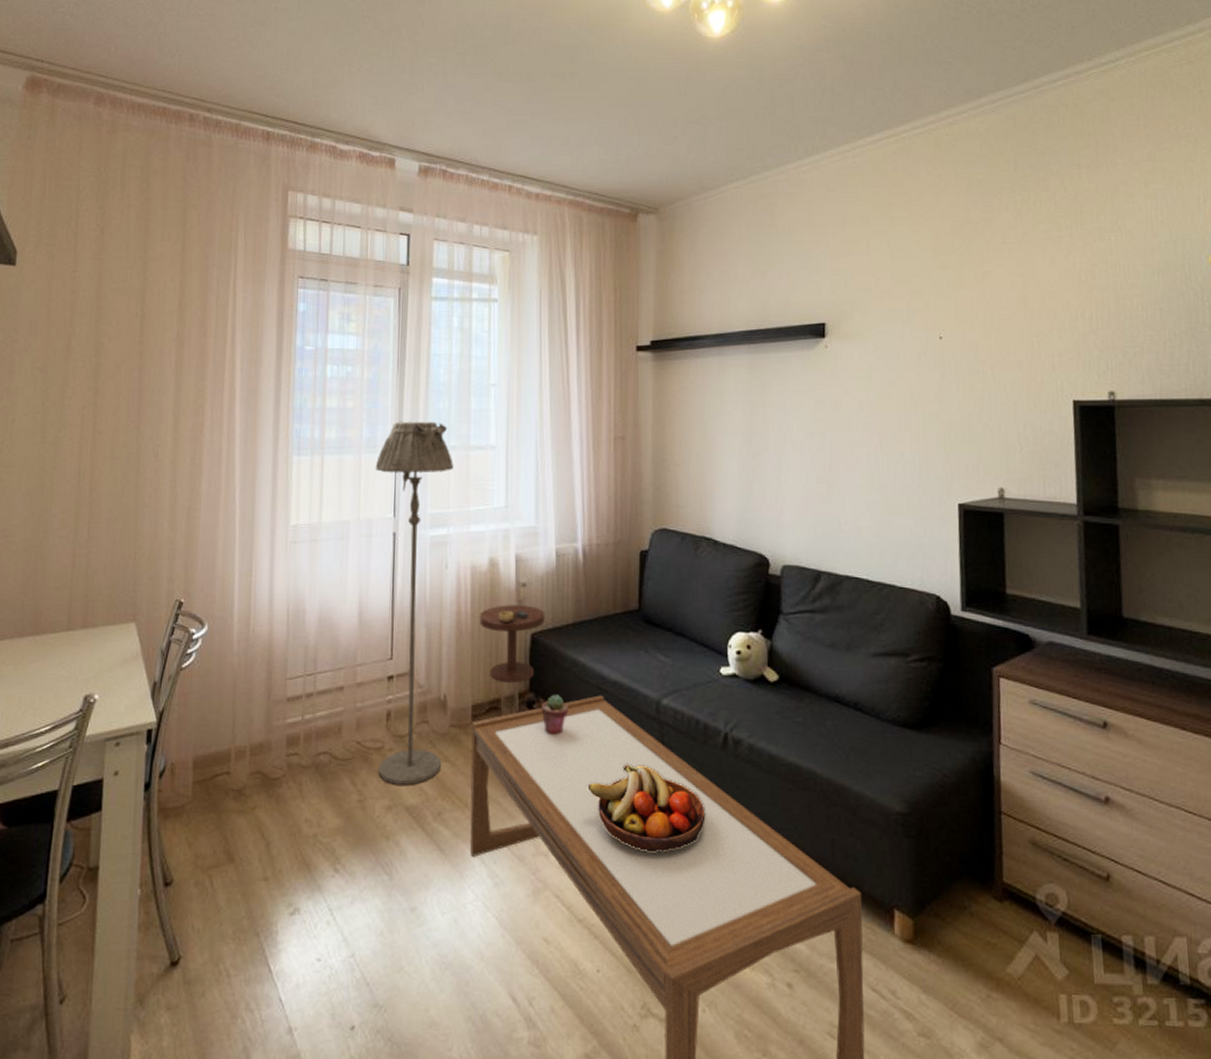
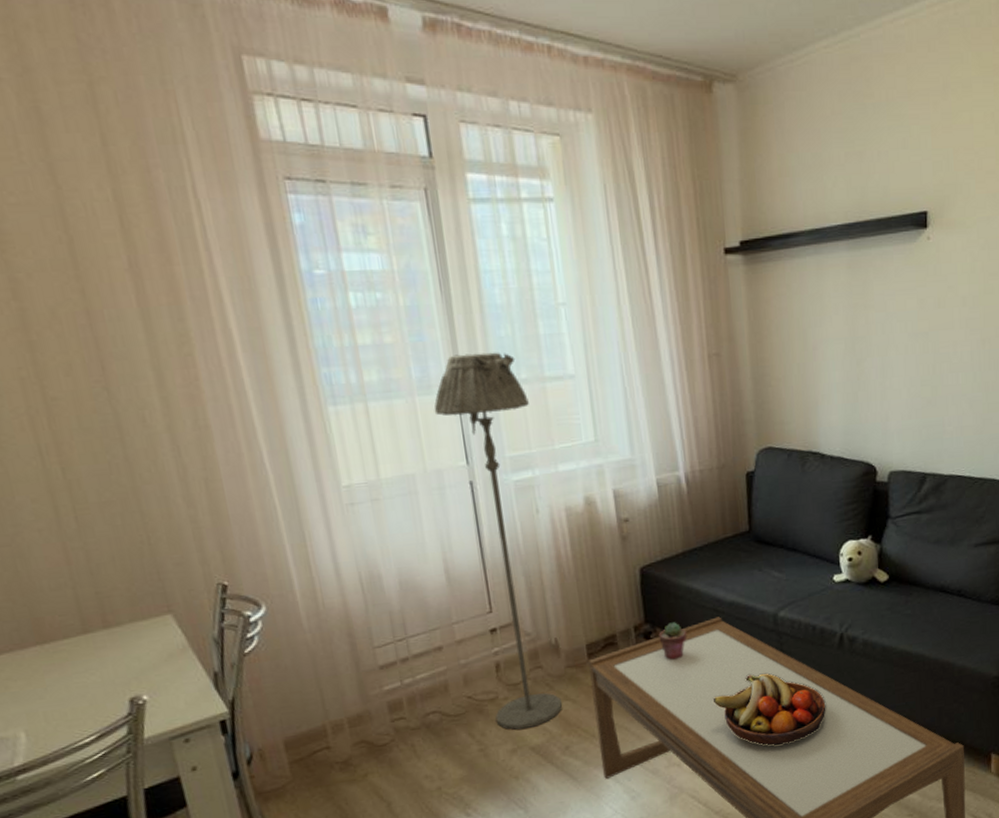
side table: present [479,605,545,684] -> none [582,540,653,619]

